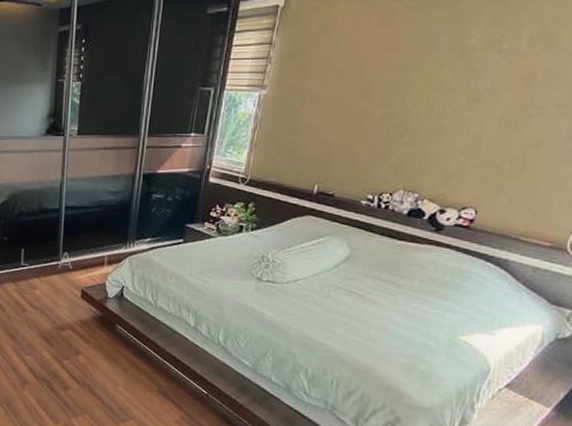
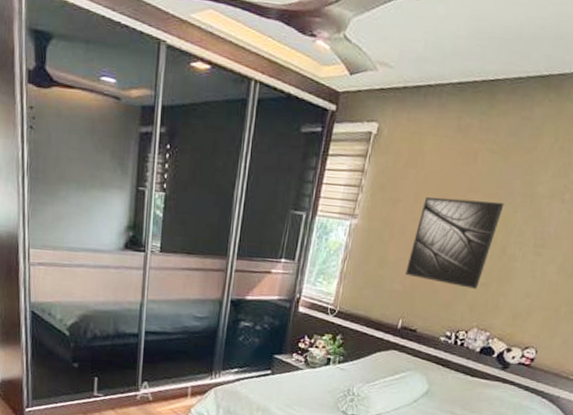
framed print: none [320,59,429,150] -> present [405,196,504,289]

